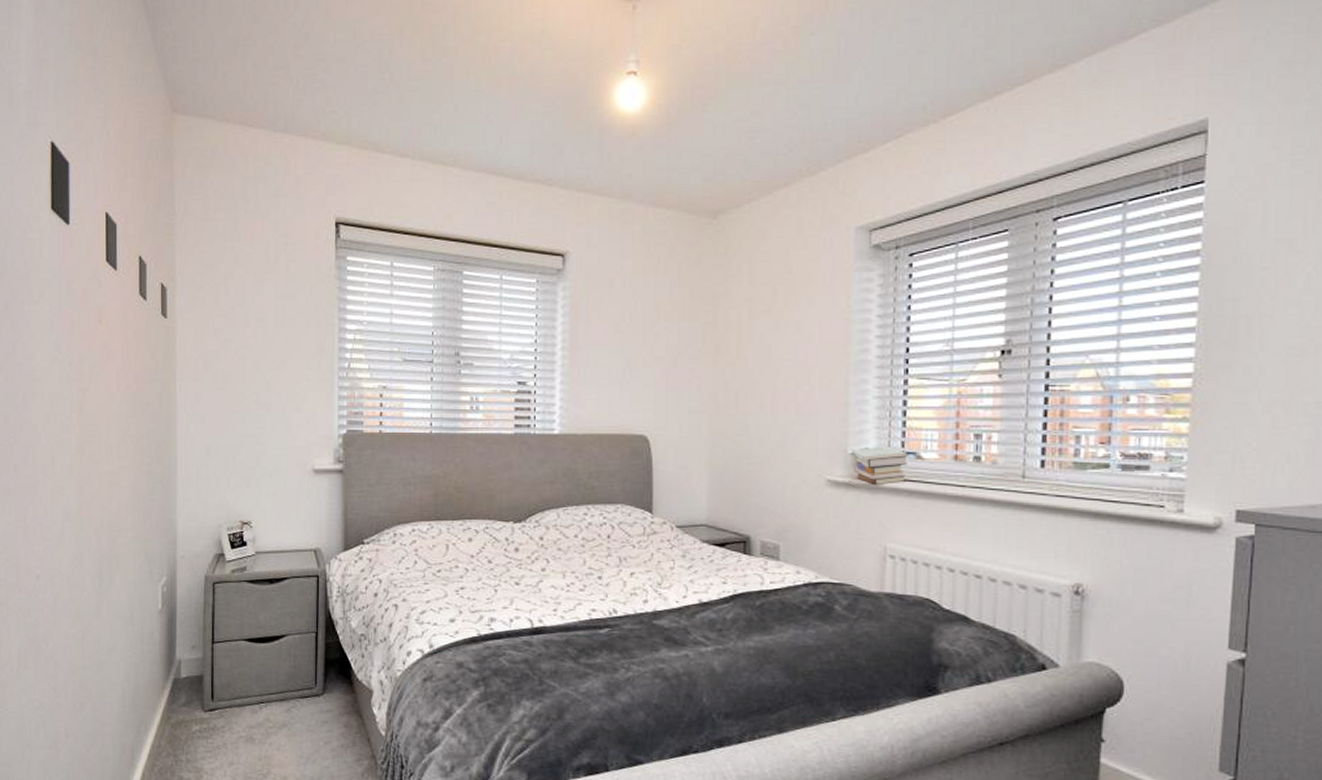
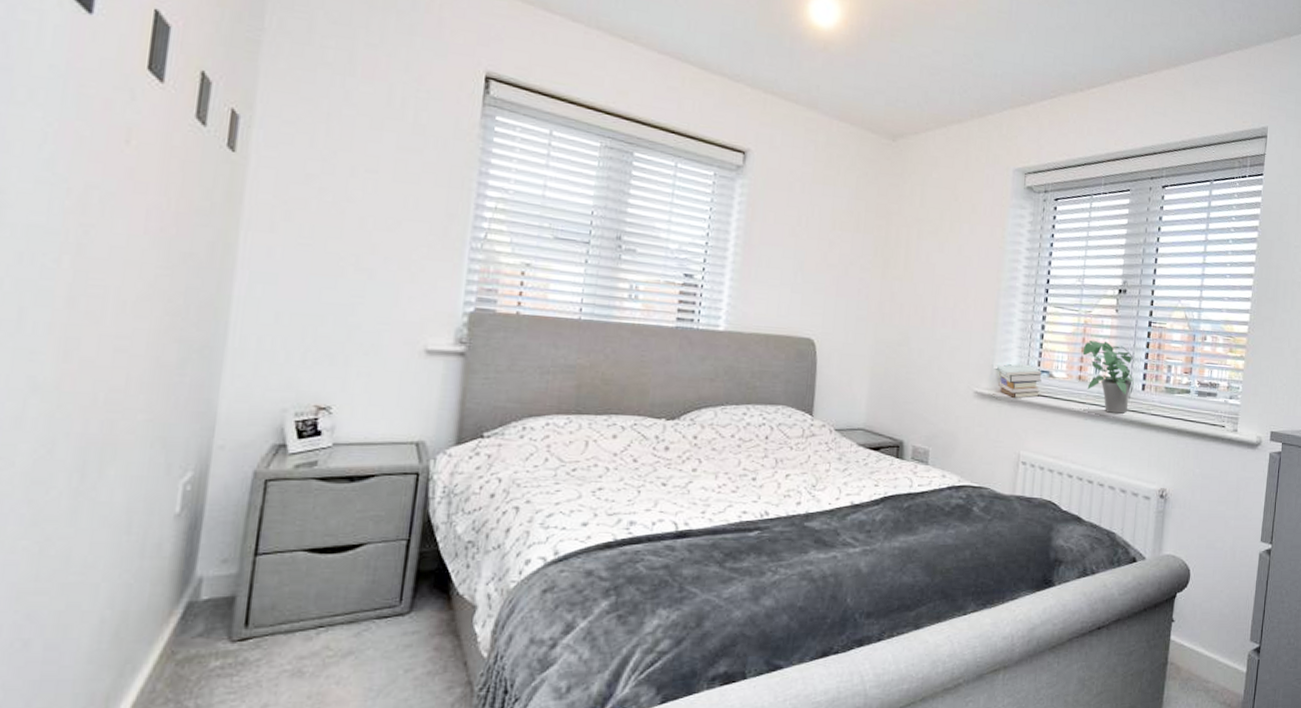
potted plant: none [958,412,1030,498] -> present [1082,339,1135,415]

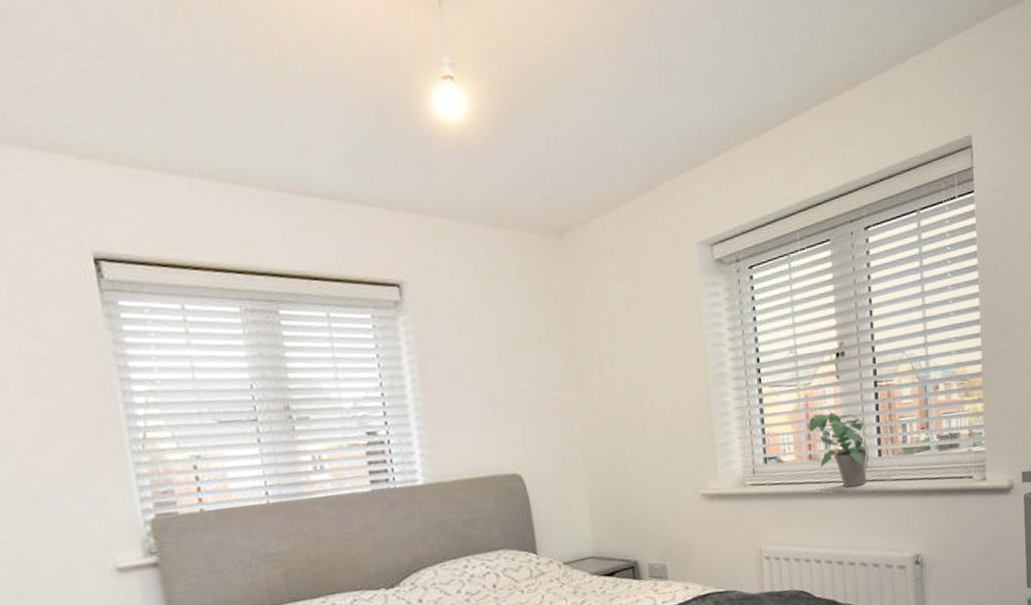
books: present [995,364,1042,399] -> none [718,454,771,494]

